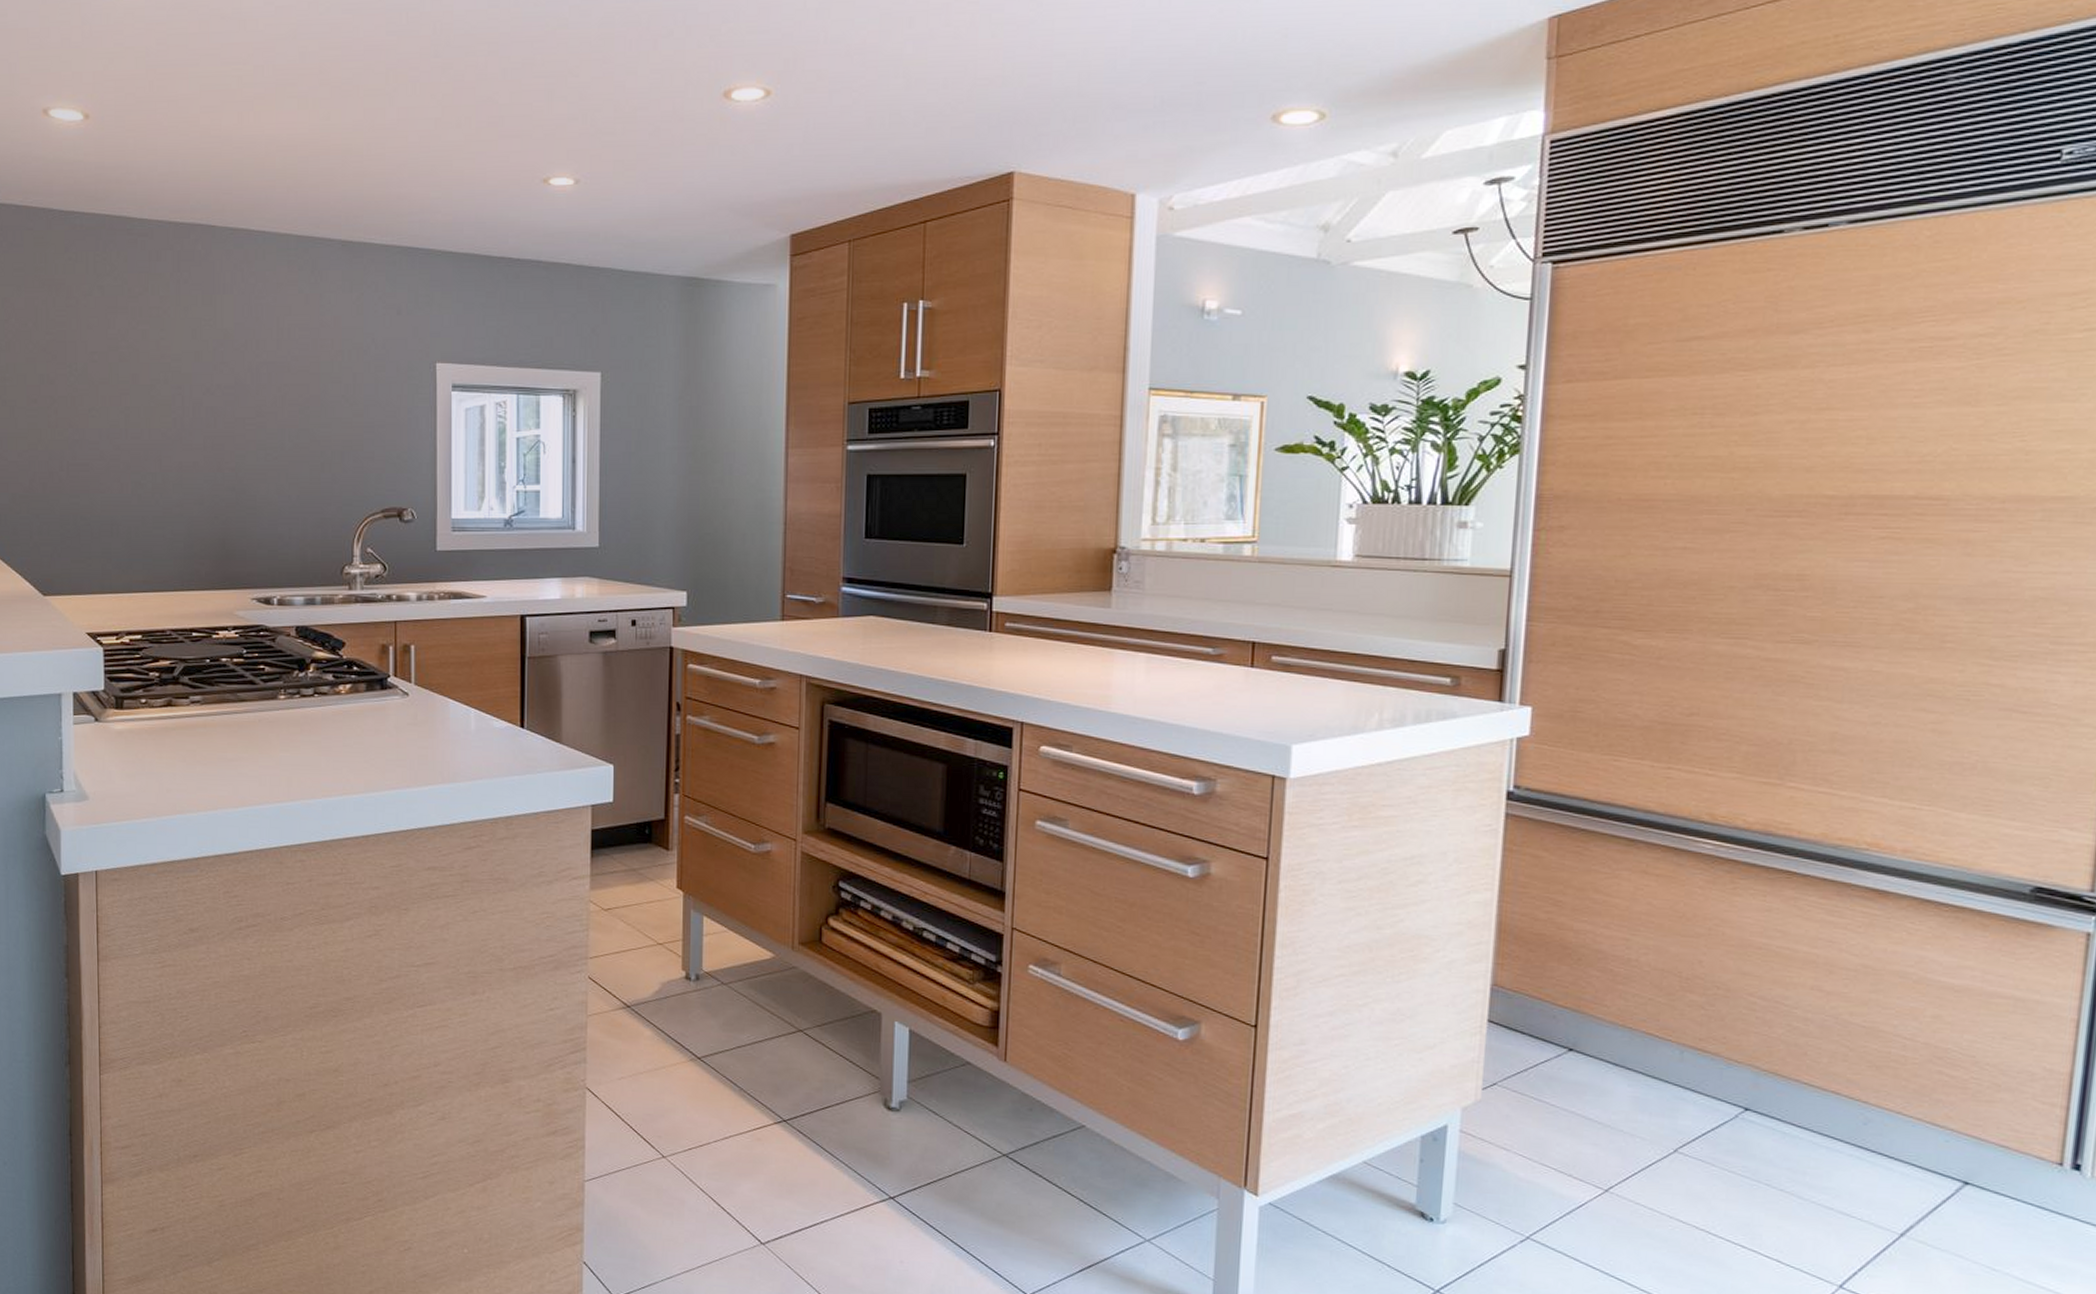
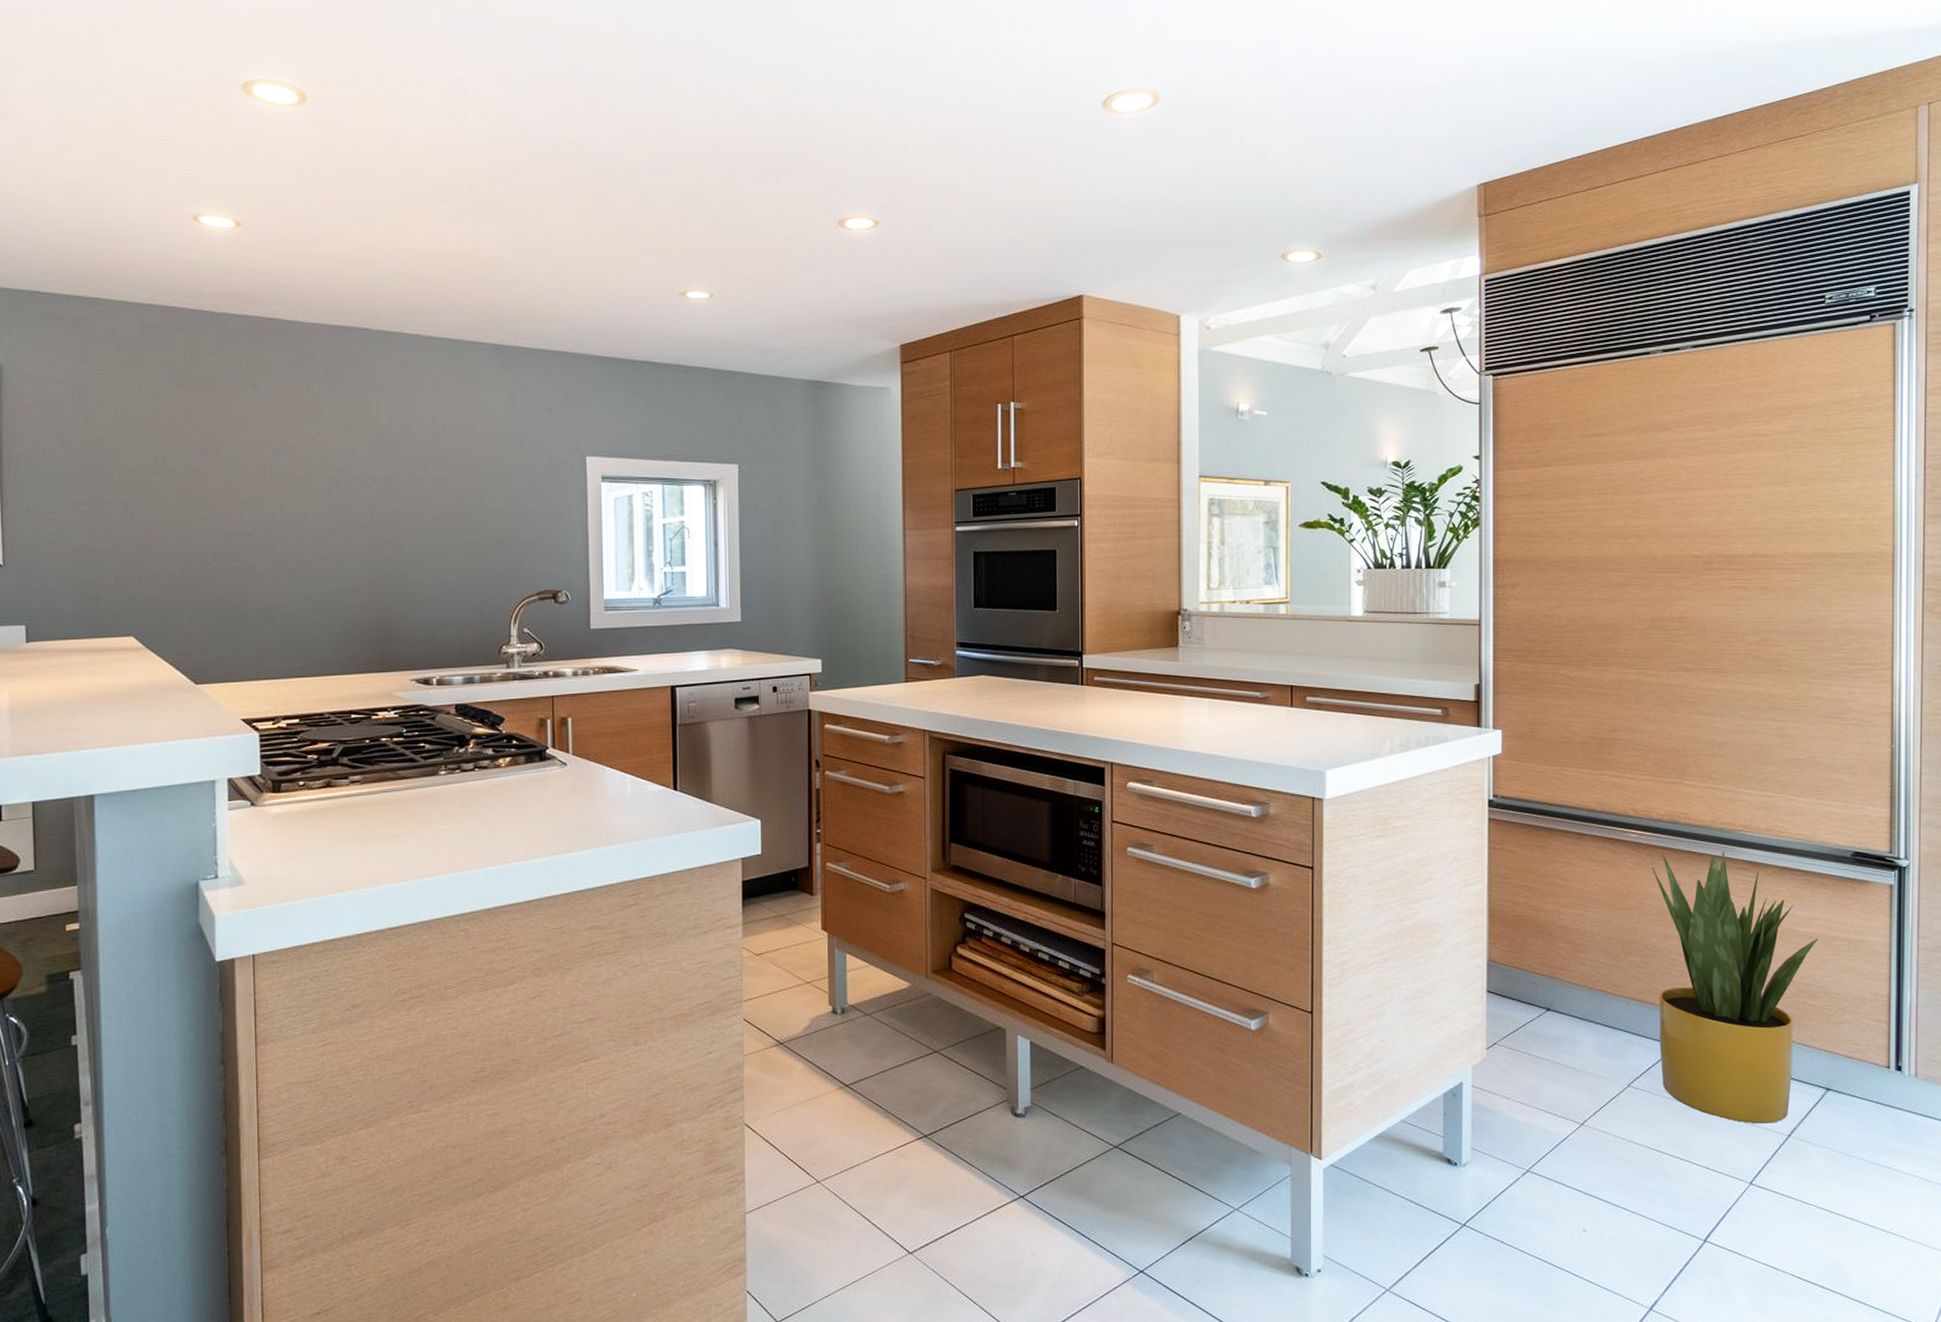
planter: none [1723,872,1970,1217] -> present [1652,852,1819,1124]

